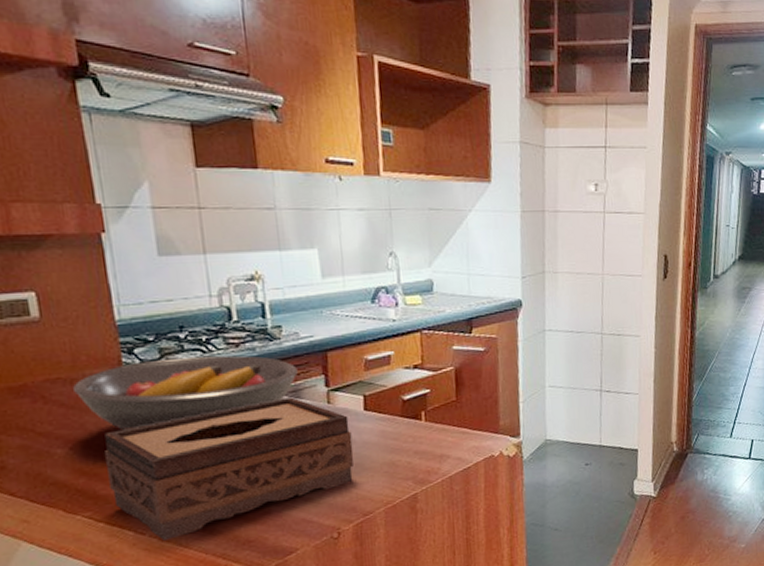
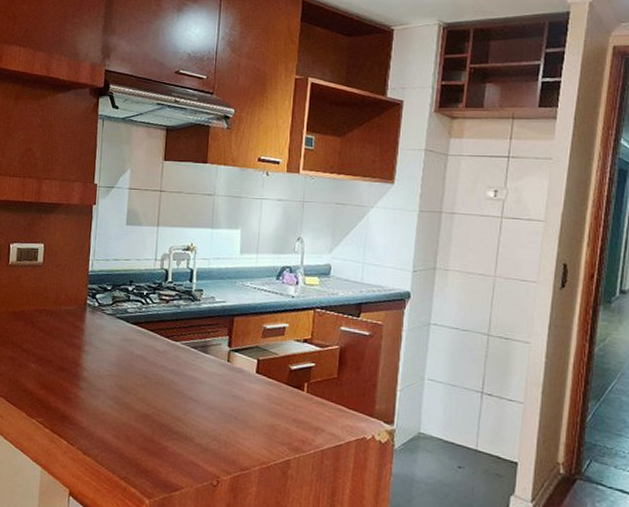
fruit bowl: present [73,355,298,431] -> none [52,305,209,358]
tissue box: present [103,397,354,540] -> none [59,351,243,455]

